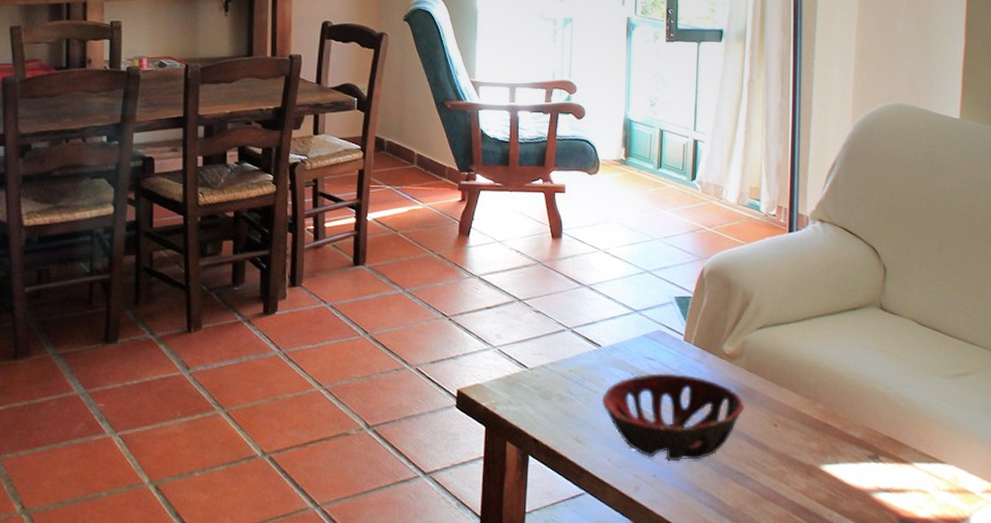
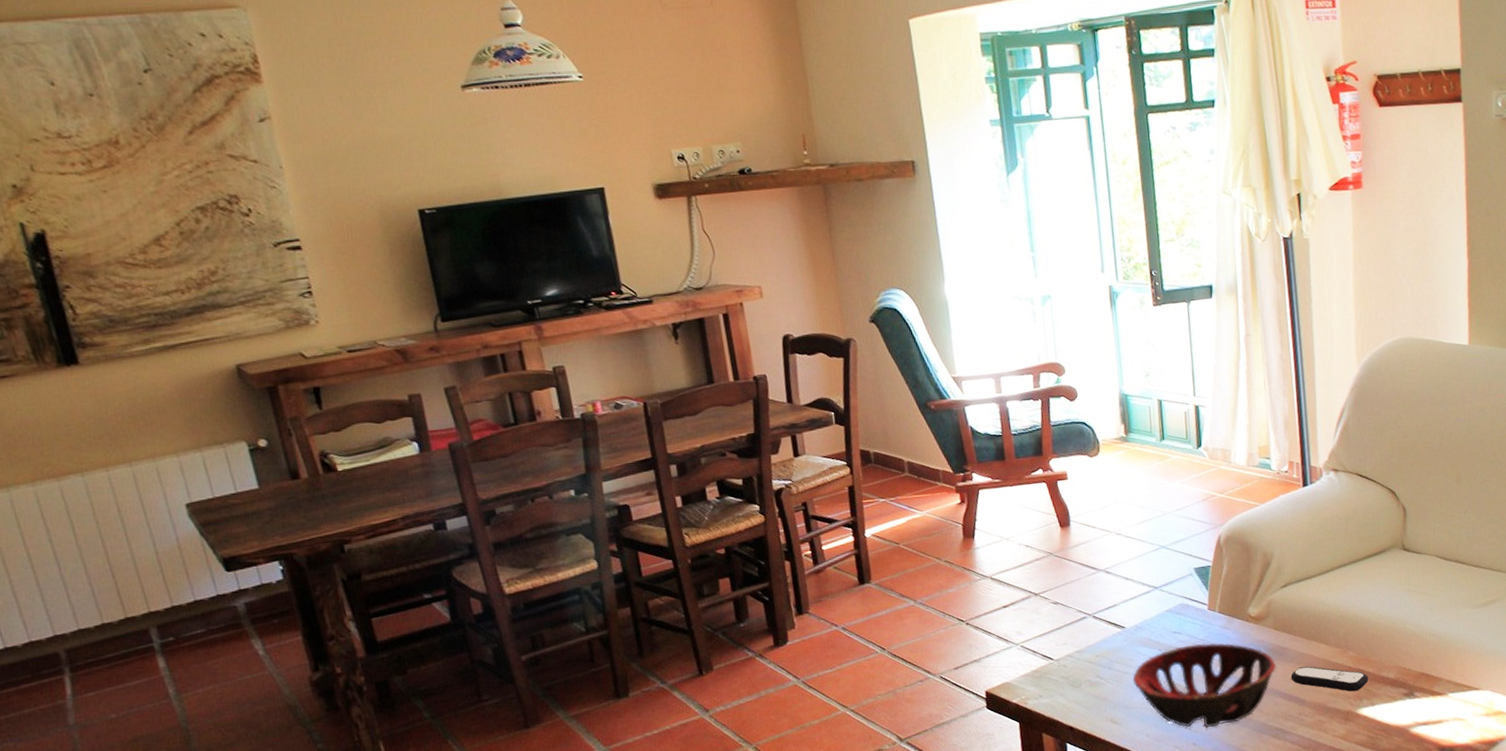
remote control: none [757,413,834,446] -> present [1291,666,1369,692]

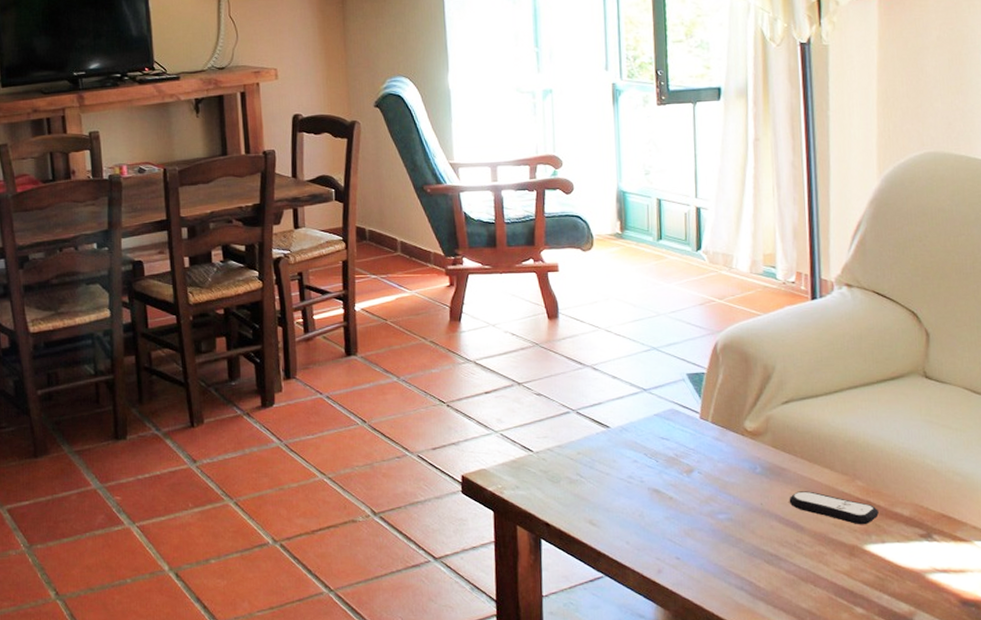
decorative bowl: present [1132,642,1277,728] -> none [614,452,774,543]

